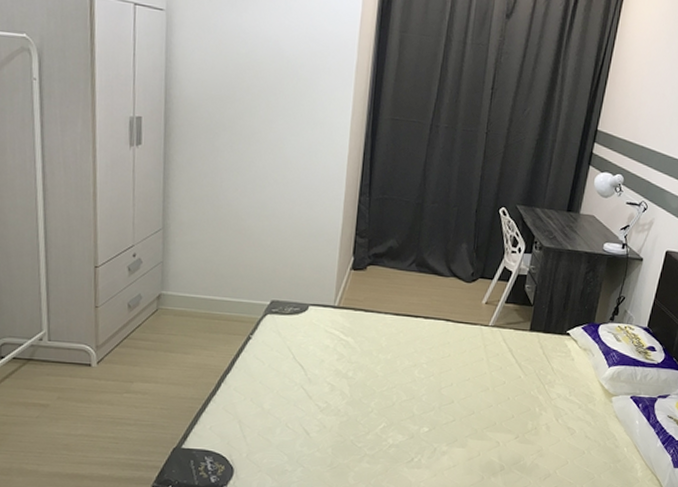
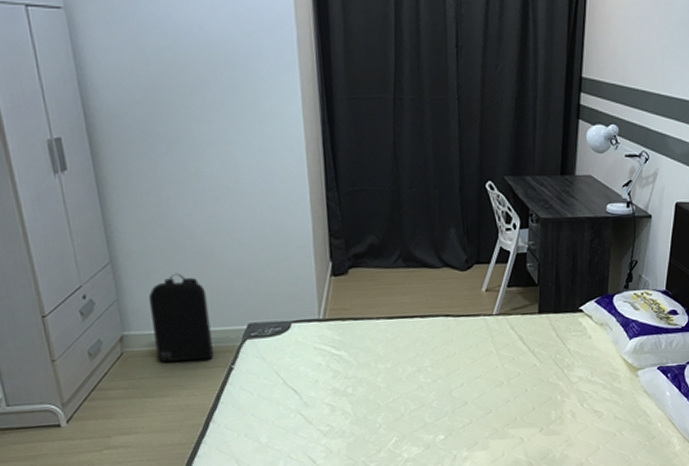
backpack: none [187,246,240,327] -> present [148,273,214,362]

